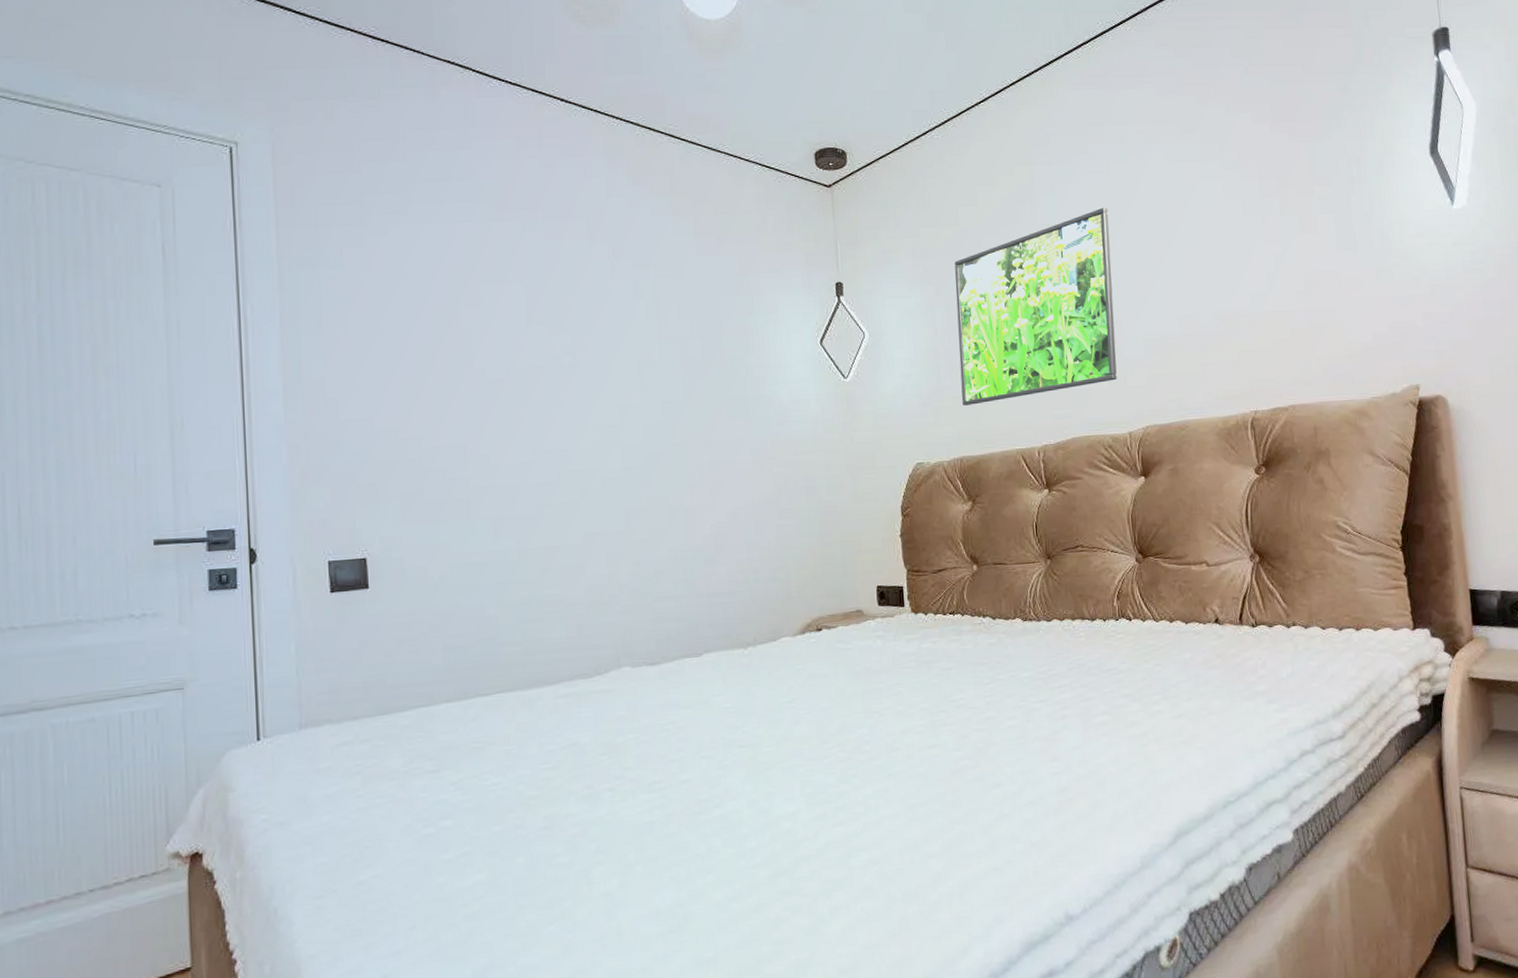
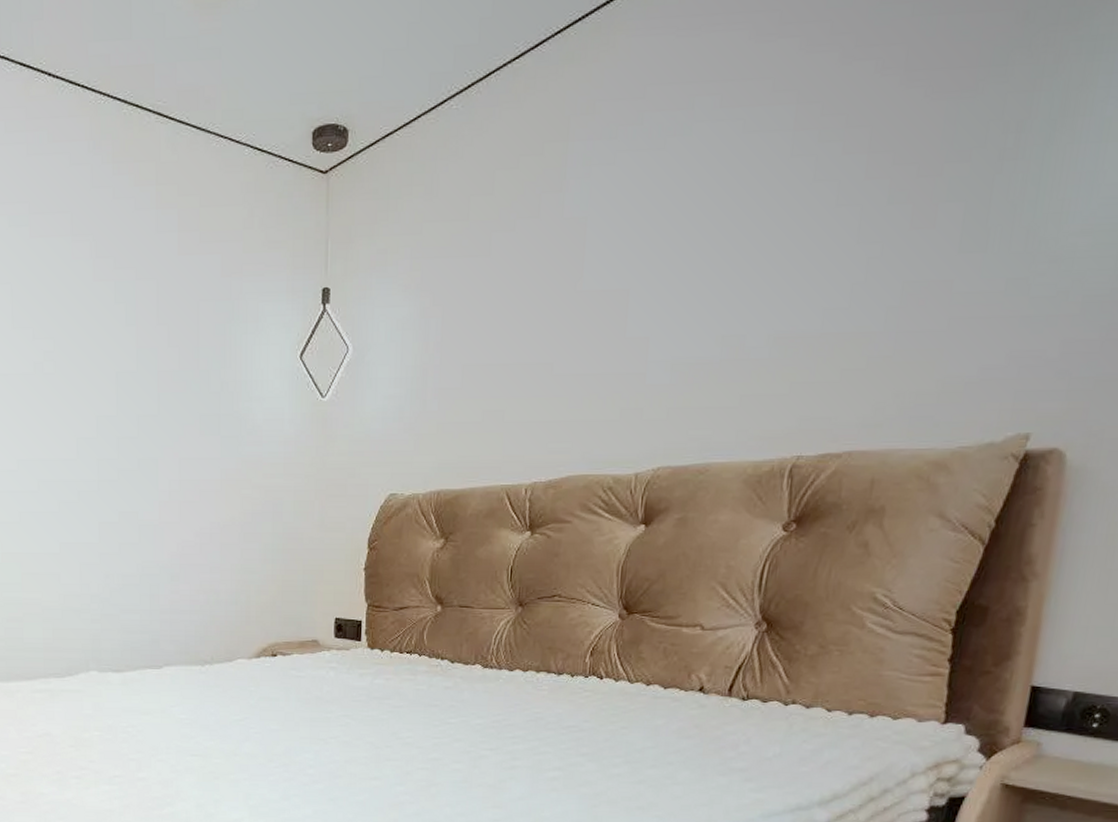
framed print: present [955,207,1117,405] -> none [447,195,656,433]

